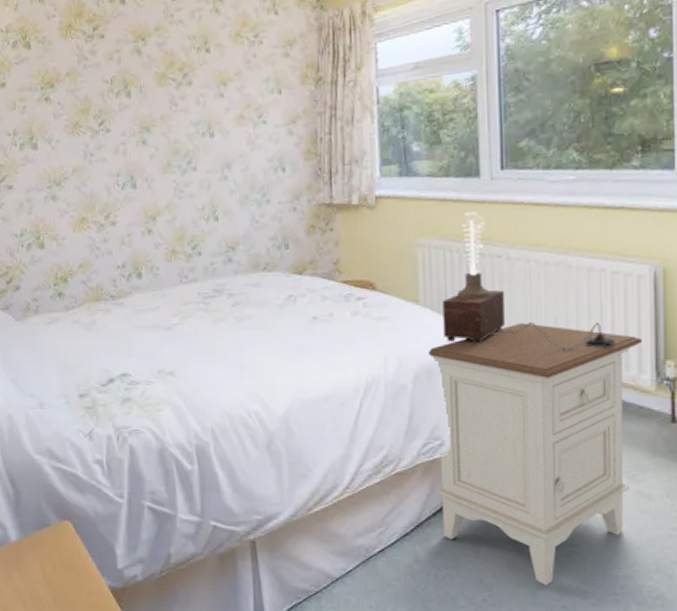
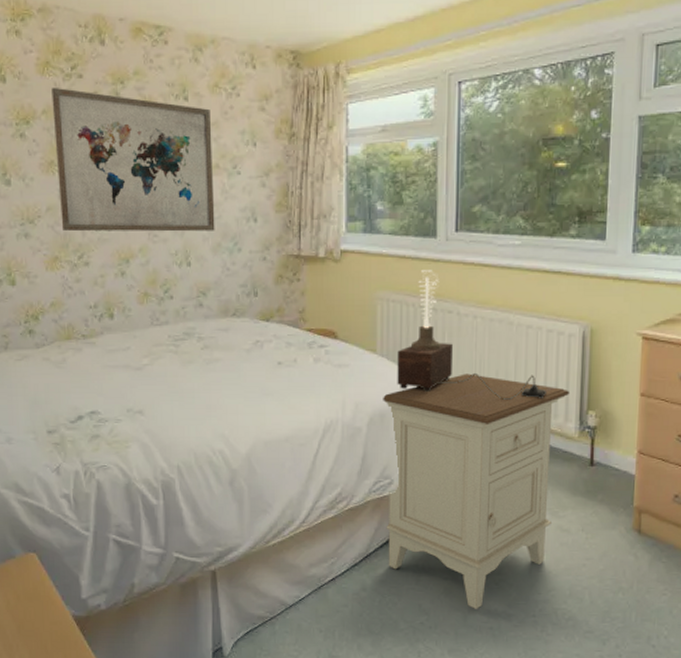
wall art: none [74,49,242,192] -> present [51,87,215,232]

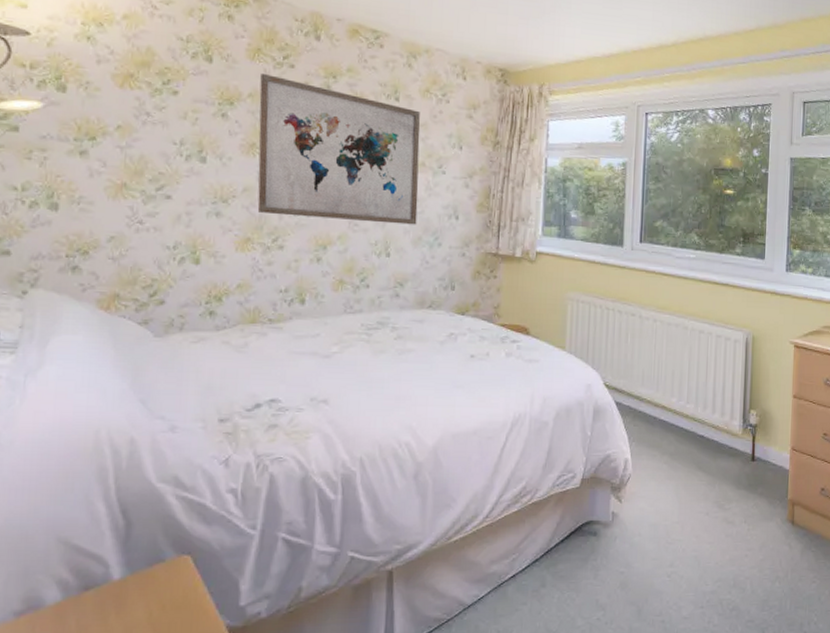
nightstand: present [383,373,570,609] -> none [567,372,735,602]
table lamp: present [397,270,546,400] -> none [583,275,715,398]

